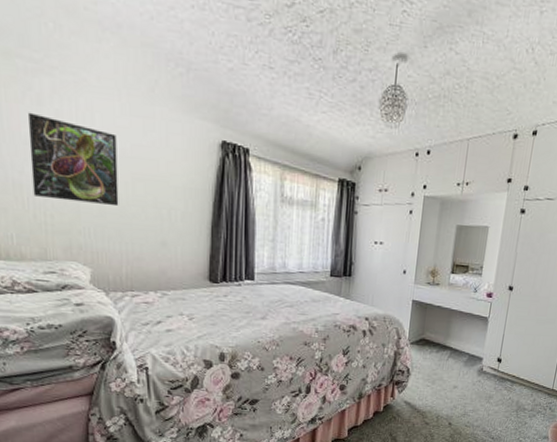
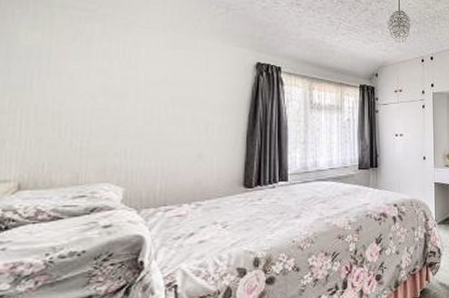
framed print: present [28,112,119,207] -> none [72,52,160,127]

